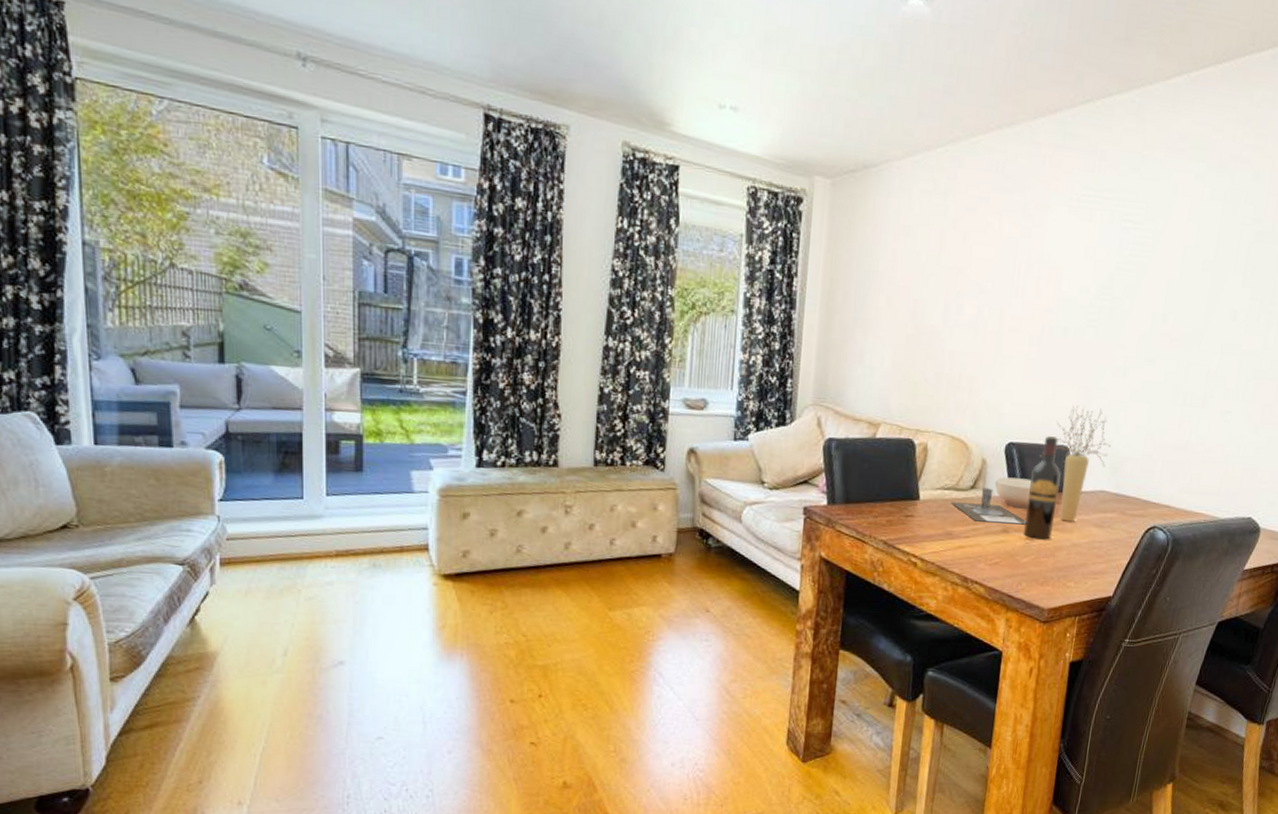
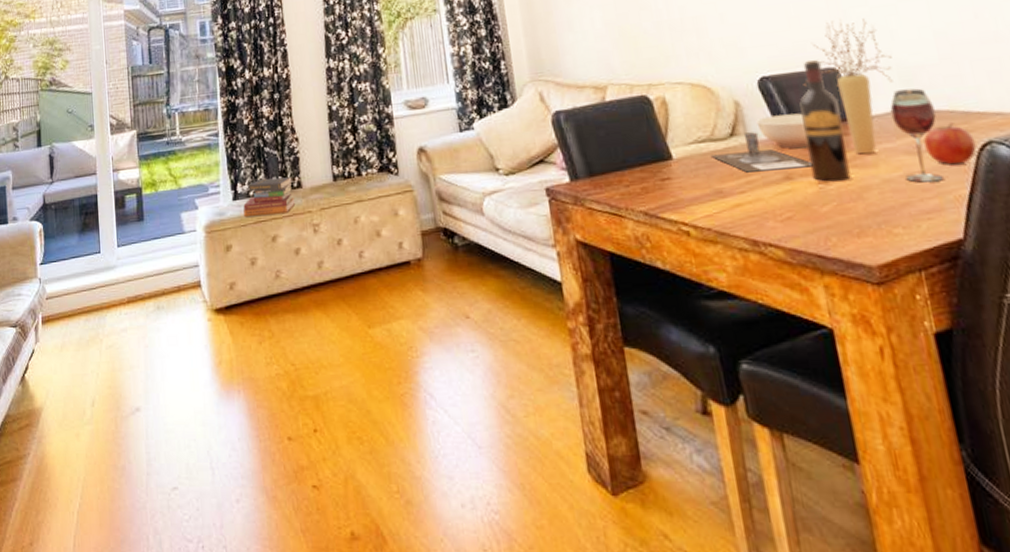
books: none [488,449,548,490] -> present [243,177,295,216]
wineglass: none [1089,474,1127,551] -> present [889,88,944,183]
fruit: none [1109,507,1145,541] -> present [923,123,977,165]

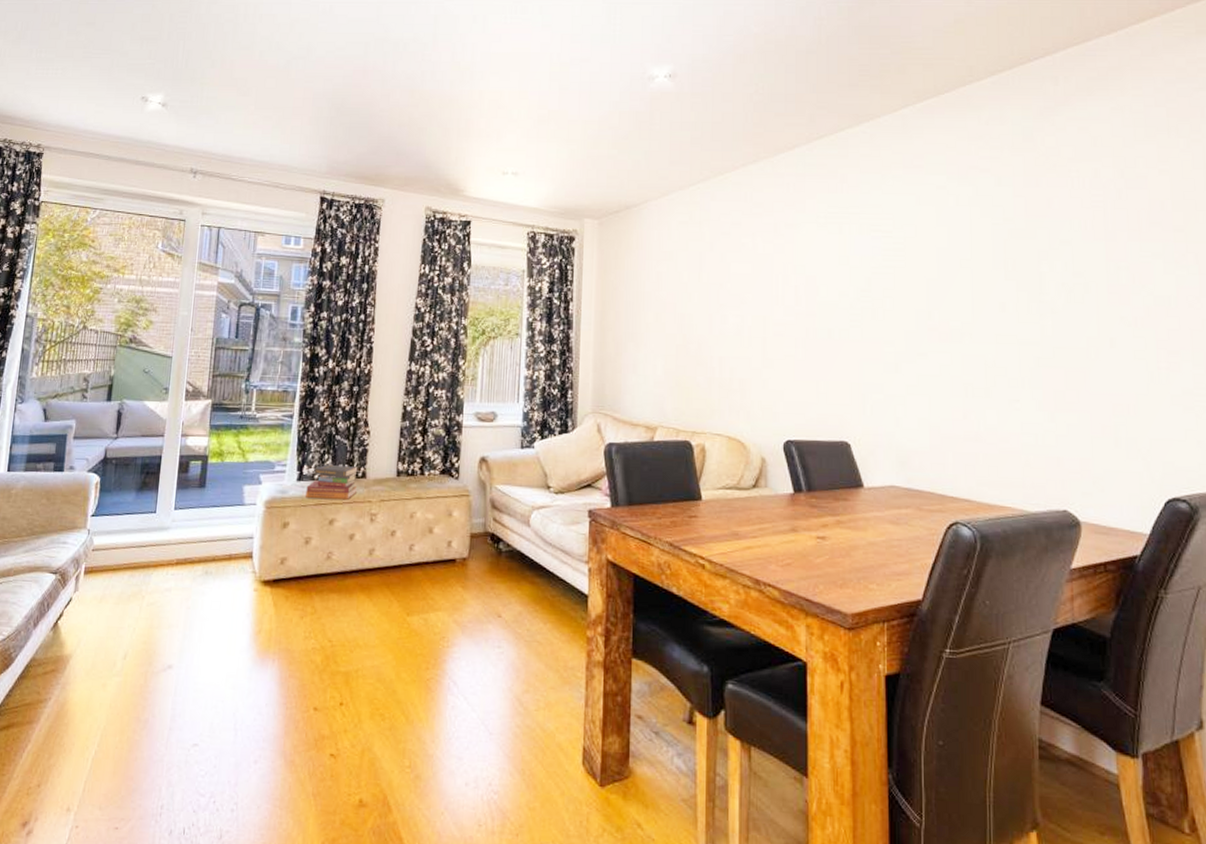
place setting: present [710,132,812,173] -> none [733,486,814,523]
bowl: present [756,113,808,149] -> none [776,475,816,507]
wine bottle: present [799,60,851,182] -> none [813,433,846,539]
flower arrangement: present [803,18,893,156] -> none [820,401,894,520]
wineglass: present [889,88,944,183] -> none [885,469,919,550]
fruit: present [923,123,977,165] -> none [906,502,945,538]

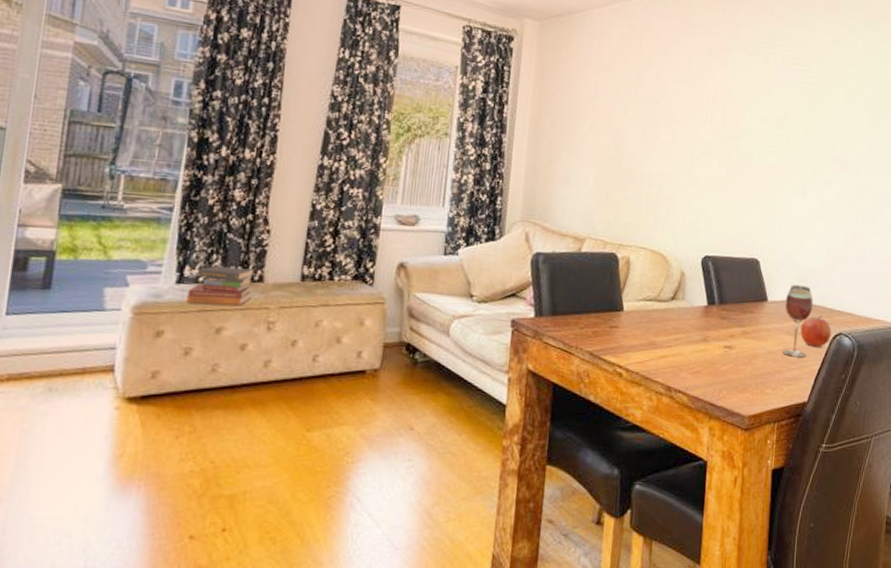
wineglass: none [885,469,919,550] -> present [783,285,813,358]
fruit: none [906,502,945,538] -> present [800,316,832,347]

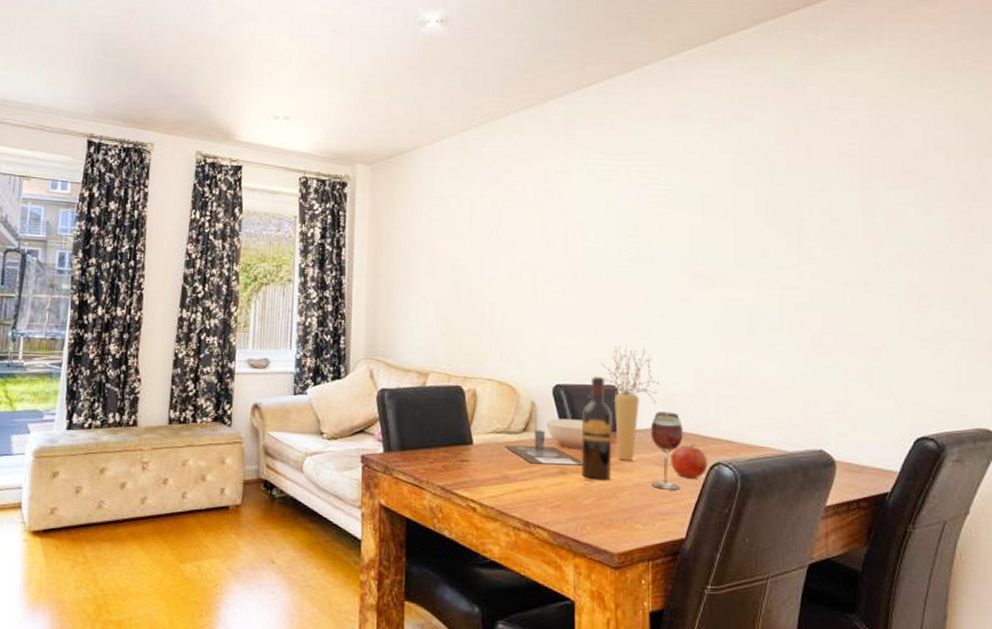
books: present [187,265,253,306] -> none [76,412,128,448]
place setting: none [652,299,723,334] -> present [504,430,582,466]
bowl: none [693,288,727,318] -> present [546,418,584,449]
wine bottle: none [721,250,754,348] -> present [581,377,614,480]
flower arrangement: none [733,222,796,331] -> present [588,346,659,462]

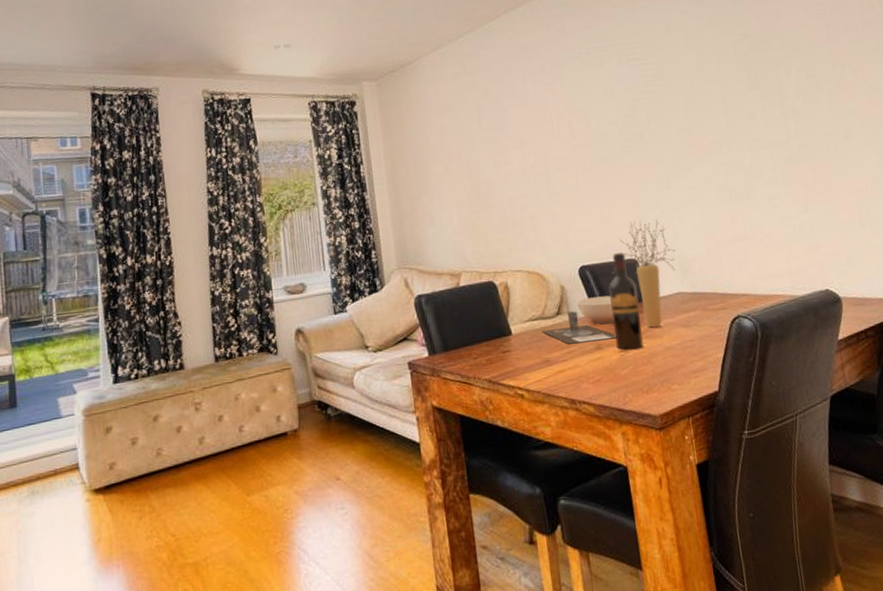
wineglass: present [650,411,683,490] -> none [672,275,707,349]
fruit: present [671,444,708,478] -> none [694,302,730,335]

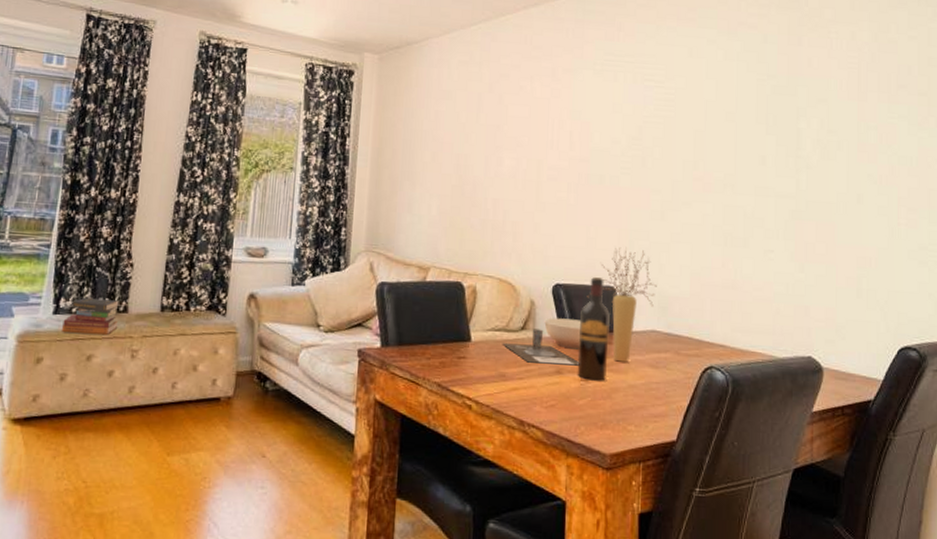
books: none [124,359,177,399] -> present [62,297,118,335]

